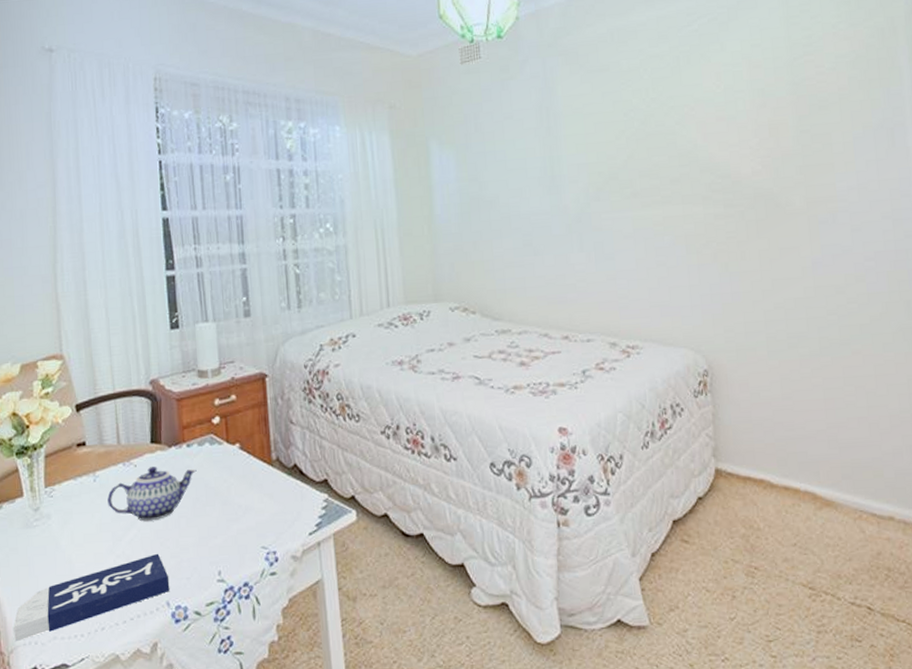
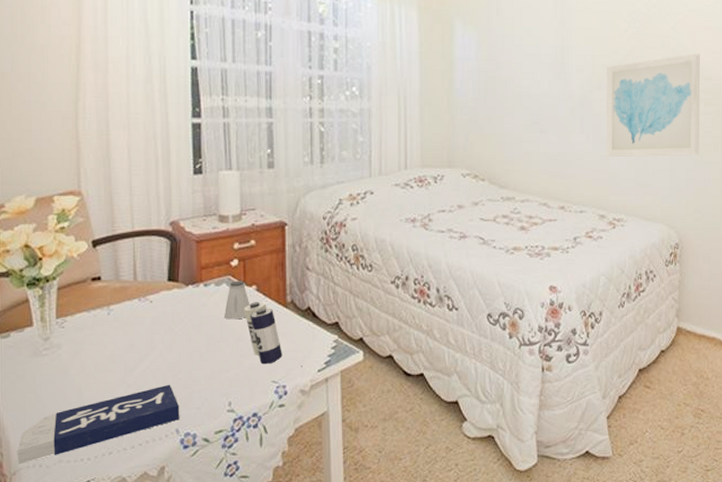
teapot: present [107,467,197,522] -> none [121,303,213,354]
saltshaker: none [209,439,234,482] -> present [224,281,249,320]
candle: none [228,460,293,531] -> present [243,301,302,367]
wall art: none [604,148,723,277] -> present [606,53,700,157]

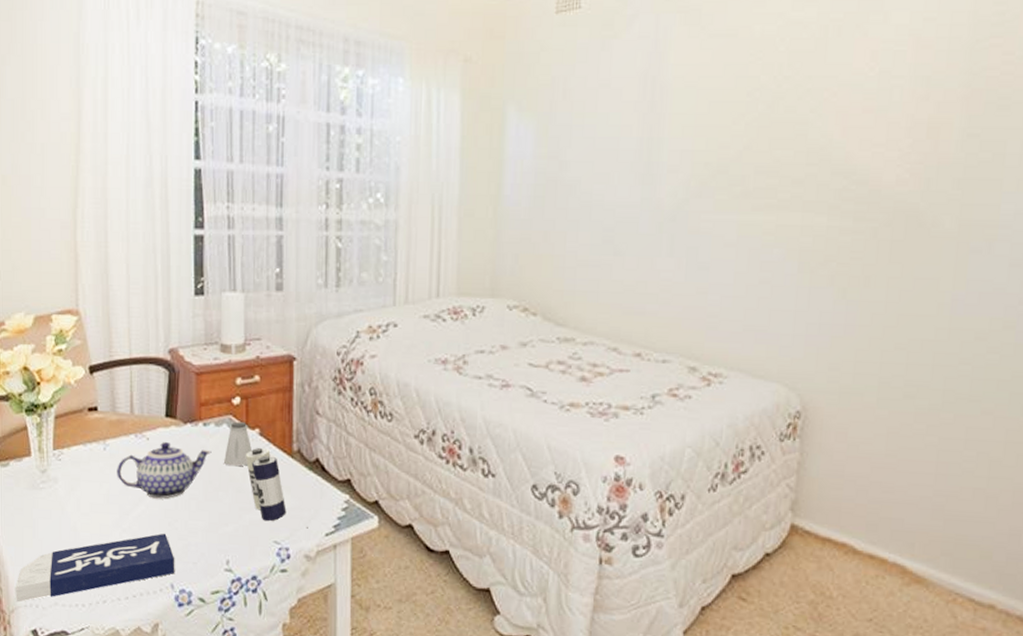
teapot: none [121,303,213,354] -> present [117,442,212,499]
wall art: present [606,53,700,157] -> none [704,146,852,292]

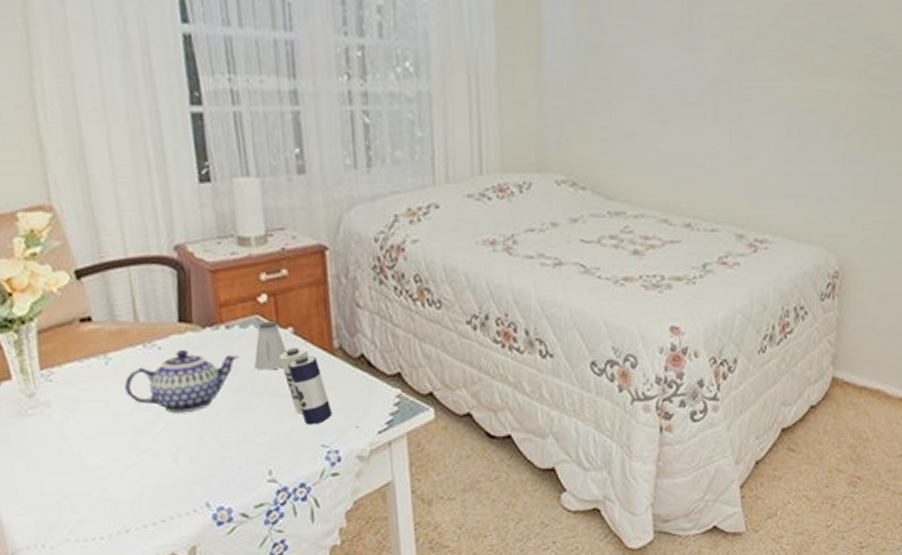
book: present [16,533,175,603] -> none [12,449,210,545]

